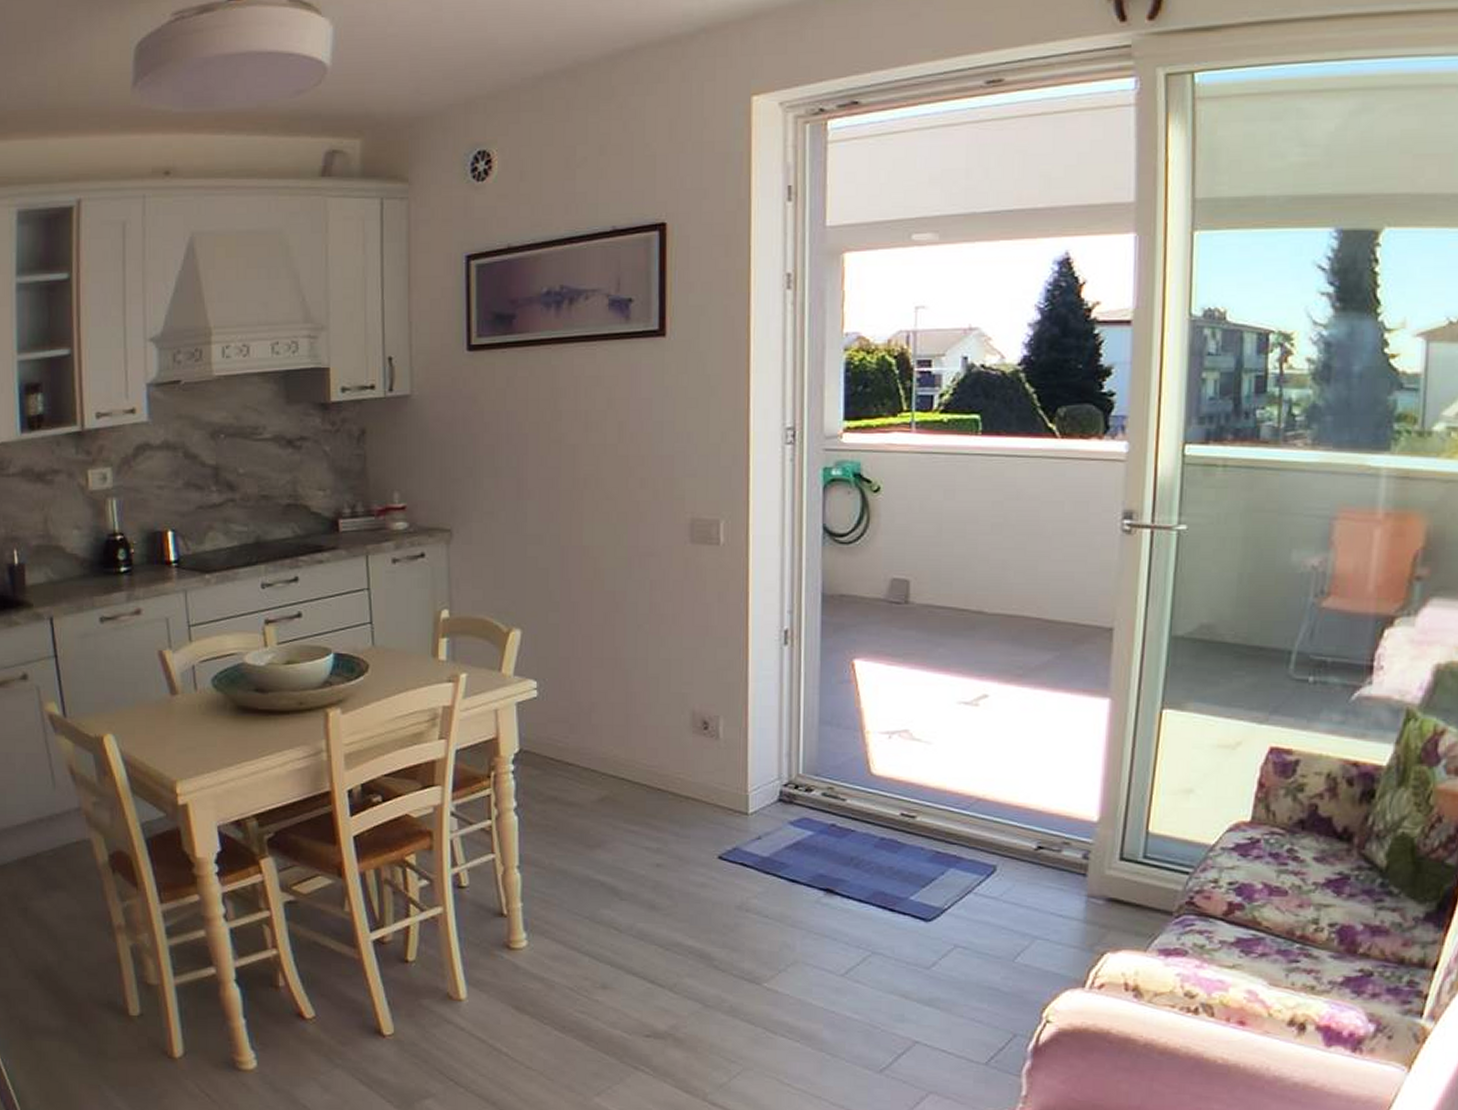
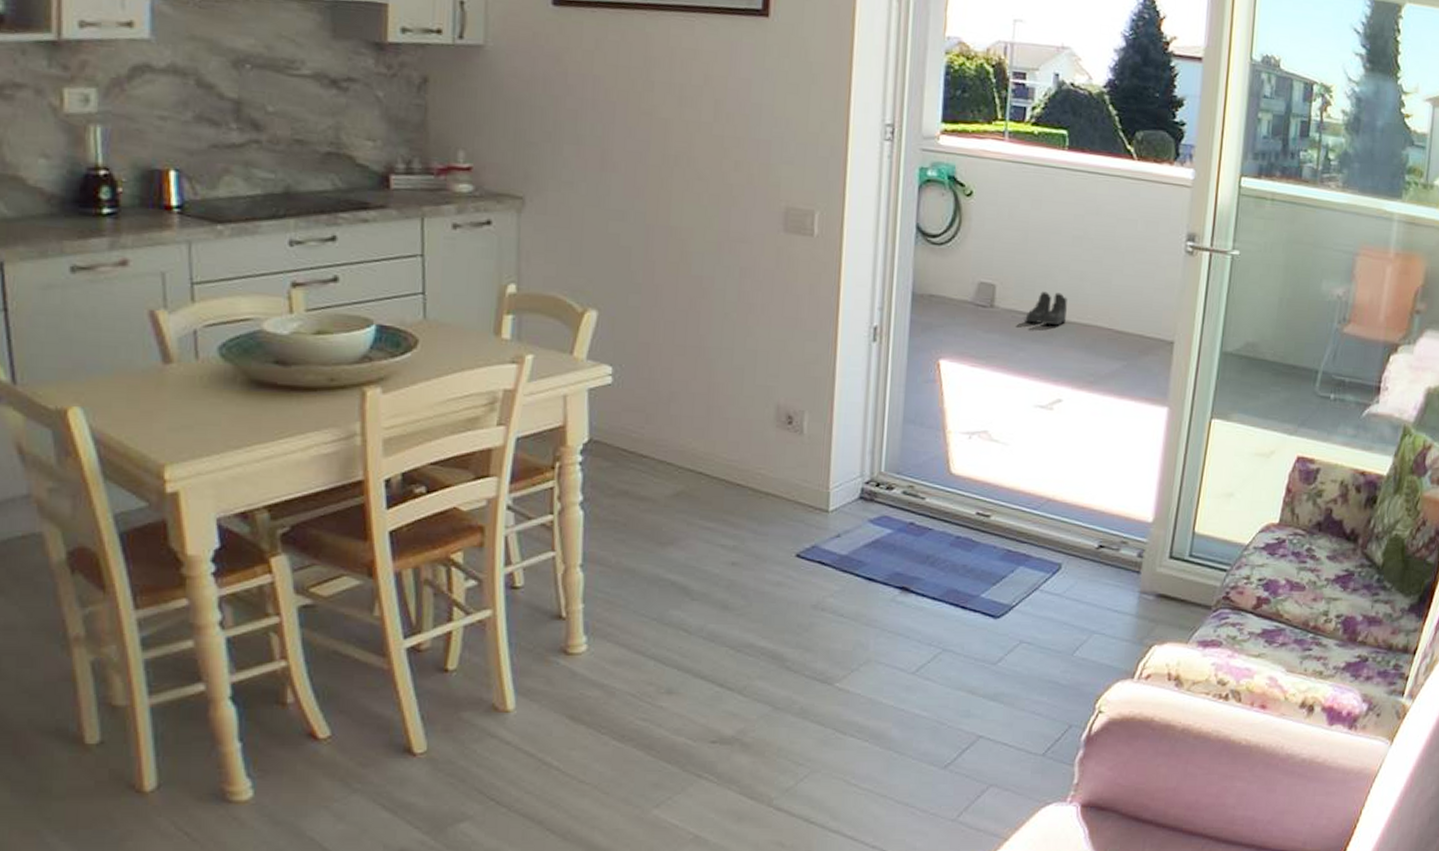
boots: none [943,584,990,619] -> present [1025,291,1068,326]

